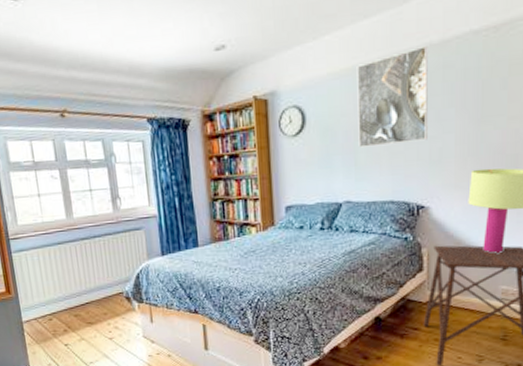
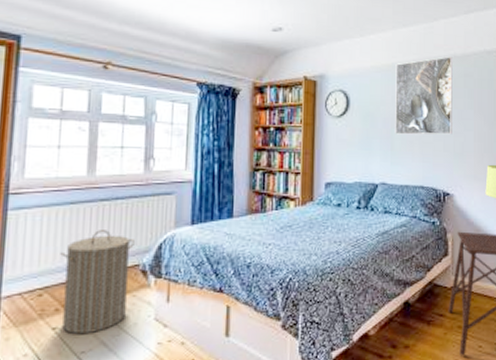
laundry hamper: none [58,264,119,349] -> present [60,230,134,335]

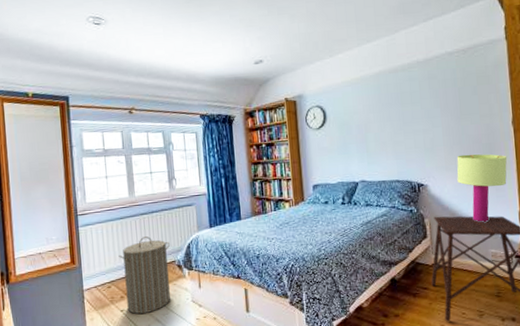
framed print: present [395,56,453,135] -> none [364,63,422,138]

